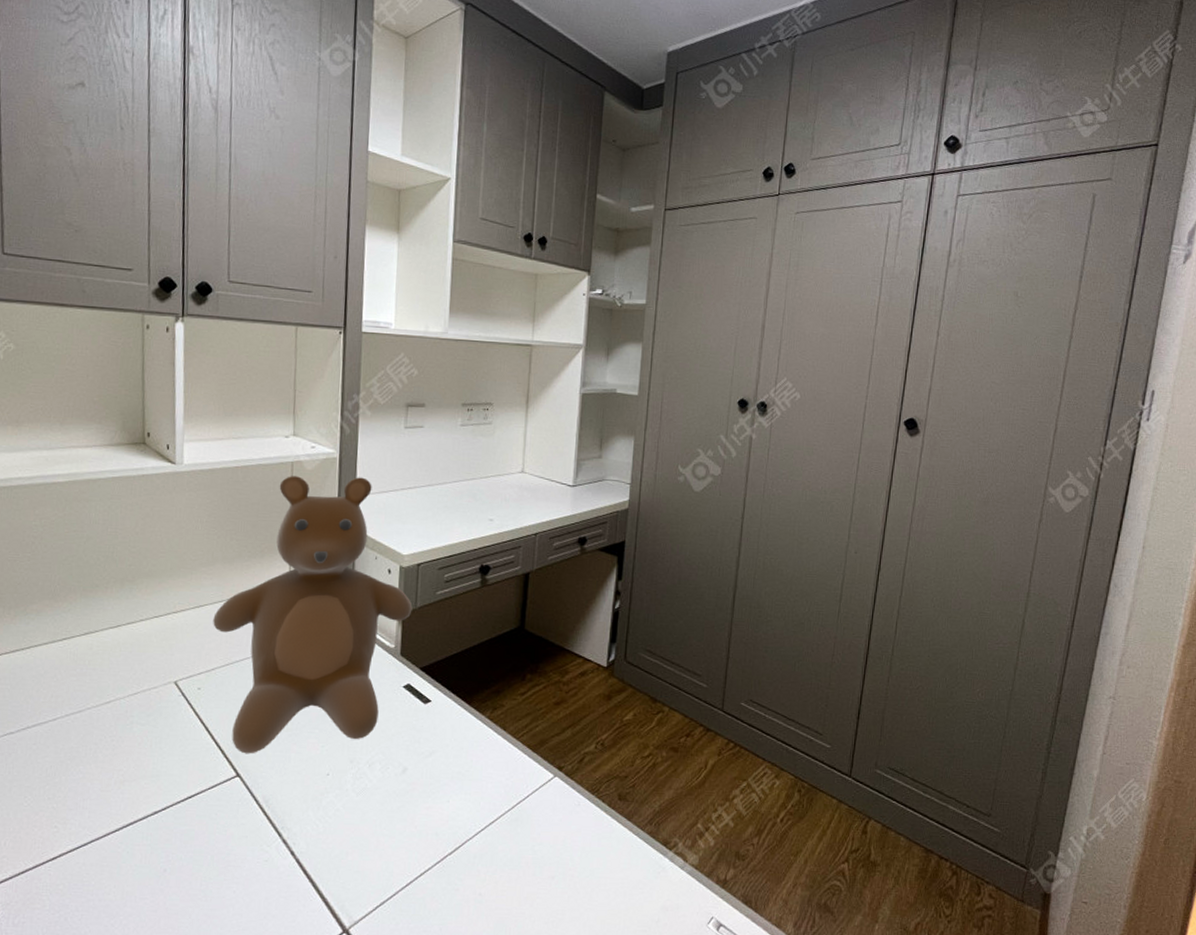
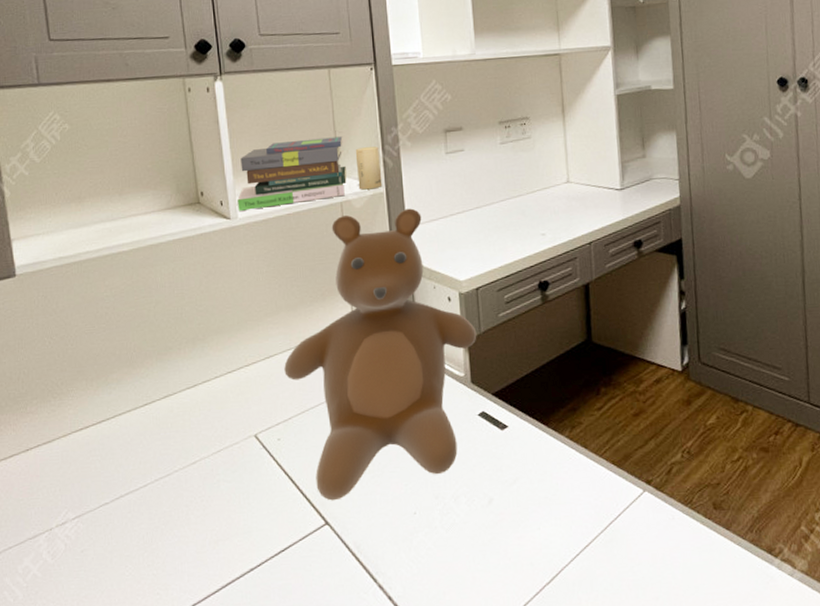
books: none [184,393,302,458] -> present [237,136,347,211]
candle: none [312,410,338,453] -> present [355,146,383,190]

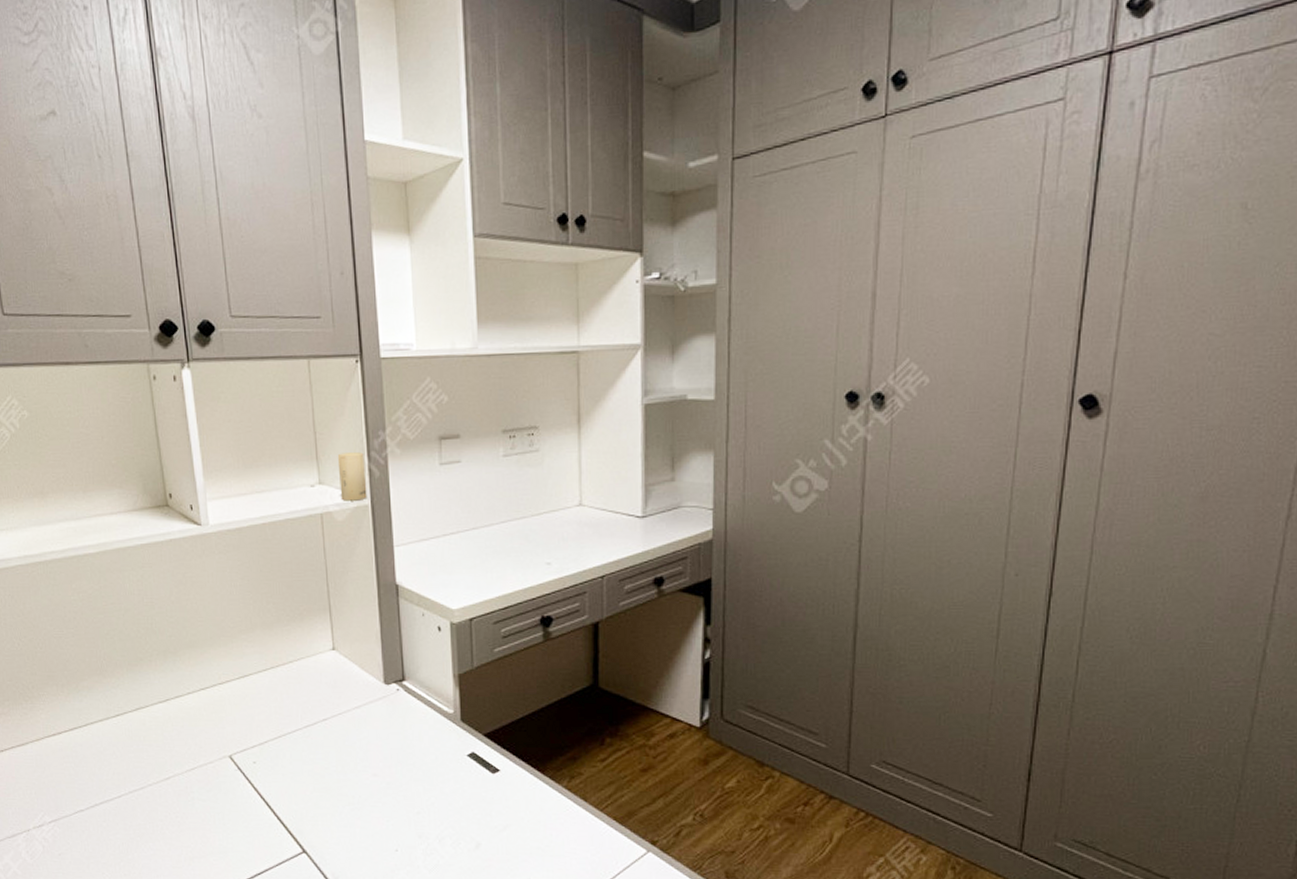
books: present [237,136,347,211] -> none [208,439,329,517]
teddy bear: present [284,208,477,501] -> none [259,525,469,830]

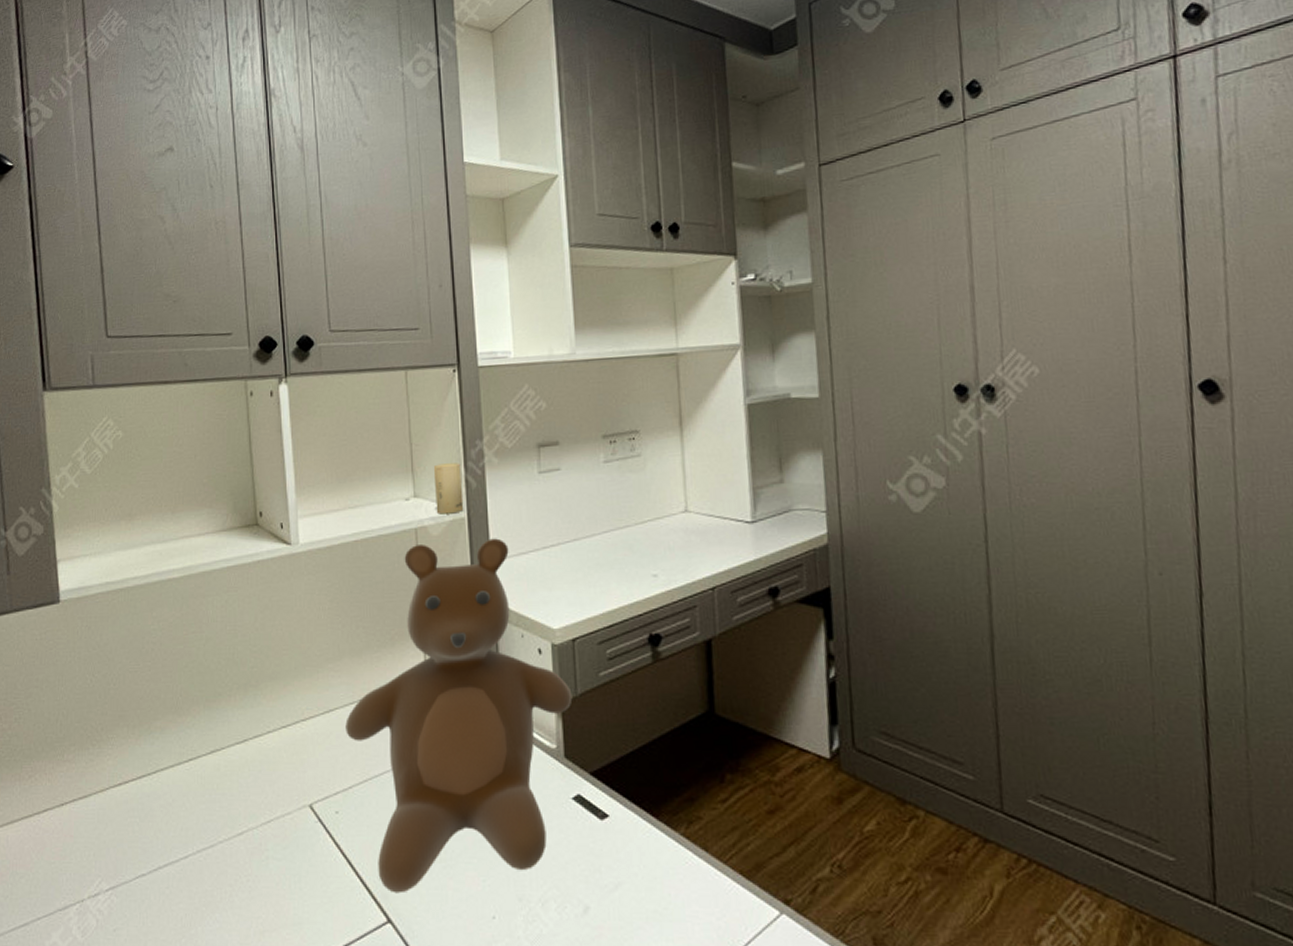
teddy bear: none [259,525,469,830] -> present [345,538,573,894]

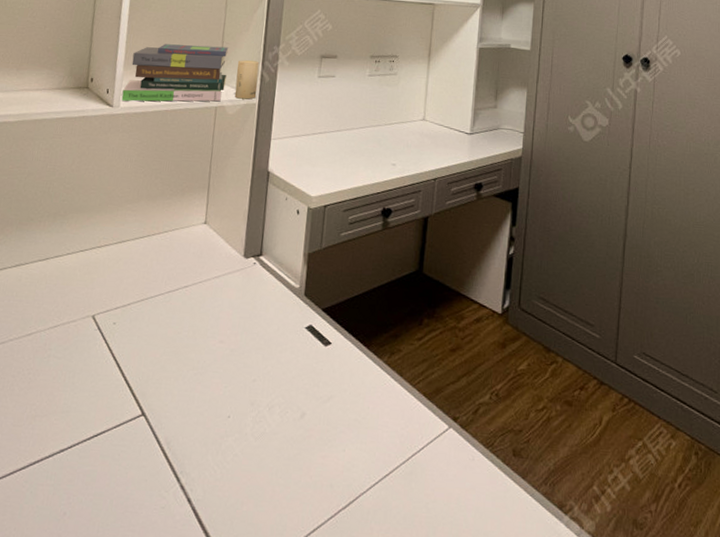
books: none [299,450,424,535] -> present [121,44,229,102]
teddy bear: present [345,538,573,894] -> none [132,119,318,393]

